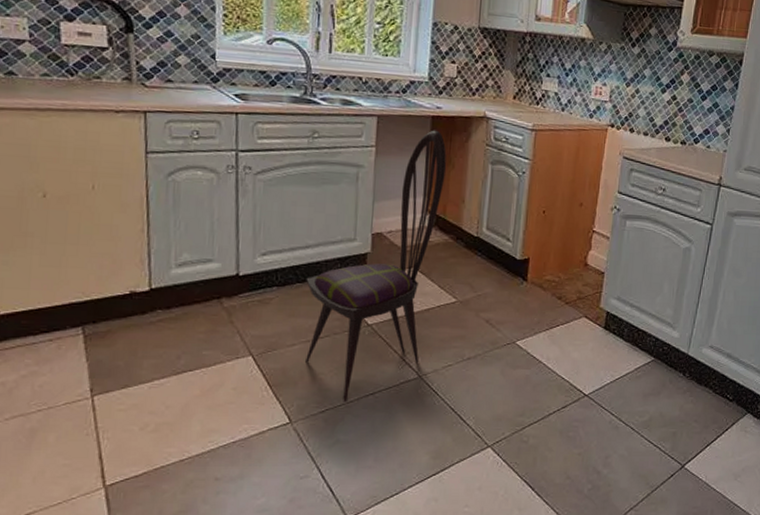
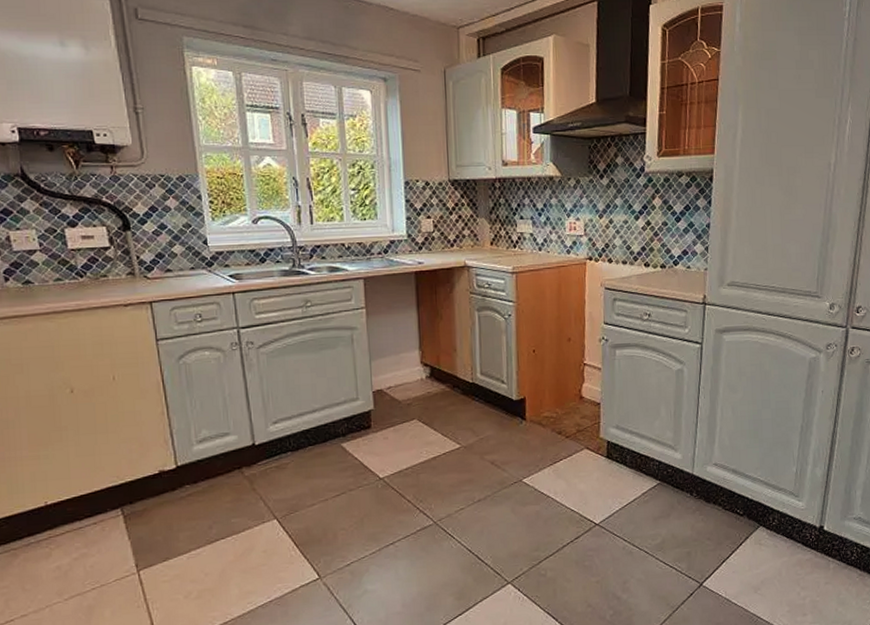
dining chair: present [306,130,447,402] -> none [317,285,435,554]

